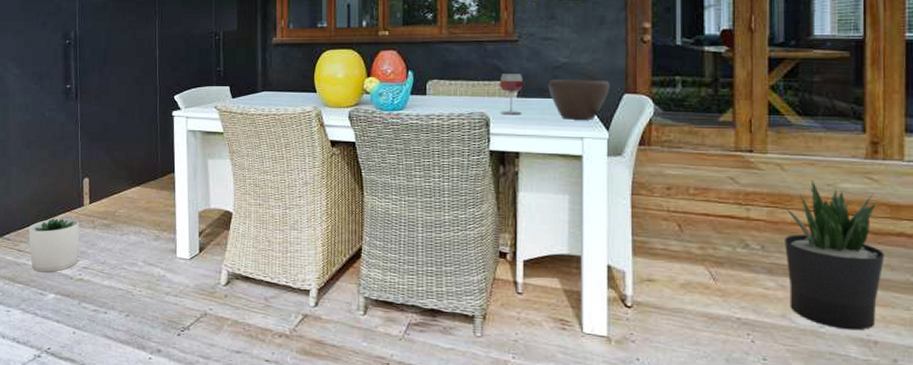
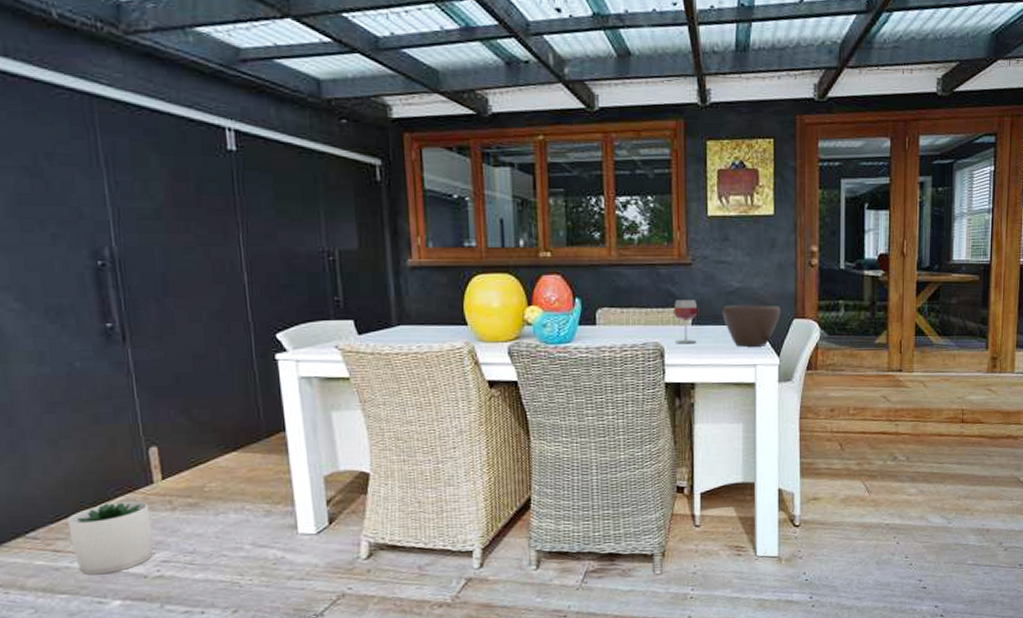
planter: present [784,180,884,331] -> none [924,394,997,523]

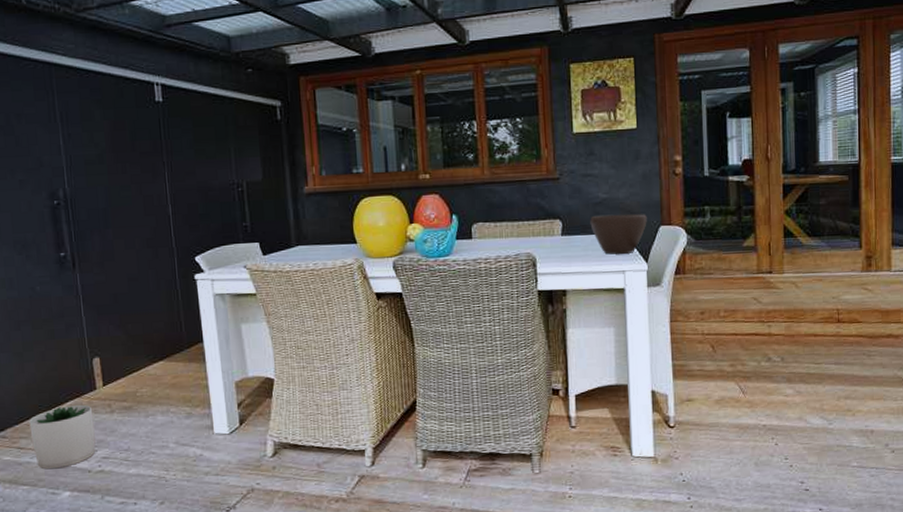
wineglass: present [674,300,698,344] -> none [544,212,567,254]

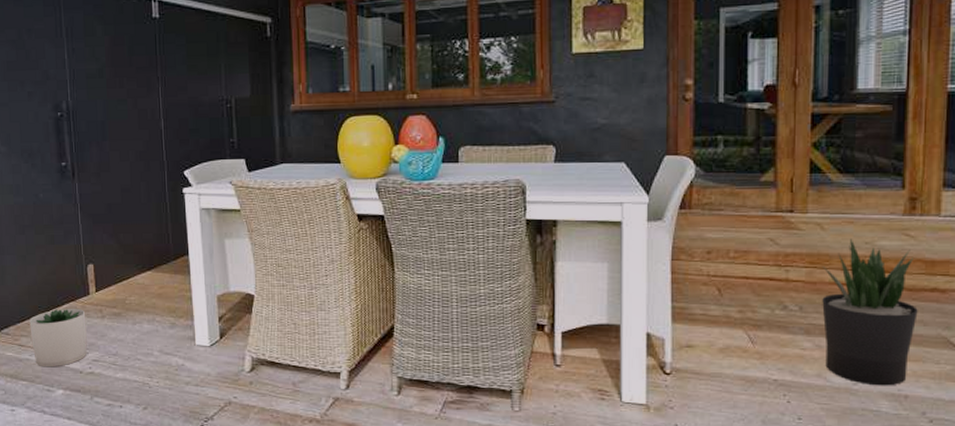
bowl: present [590,213,647,255] -> none [586,141,650,184]
planter: none [799,294,878,424] -> present [822,238,918,386]

